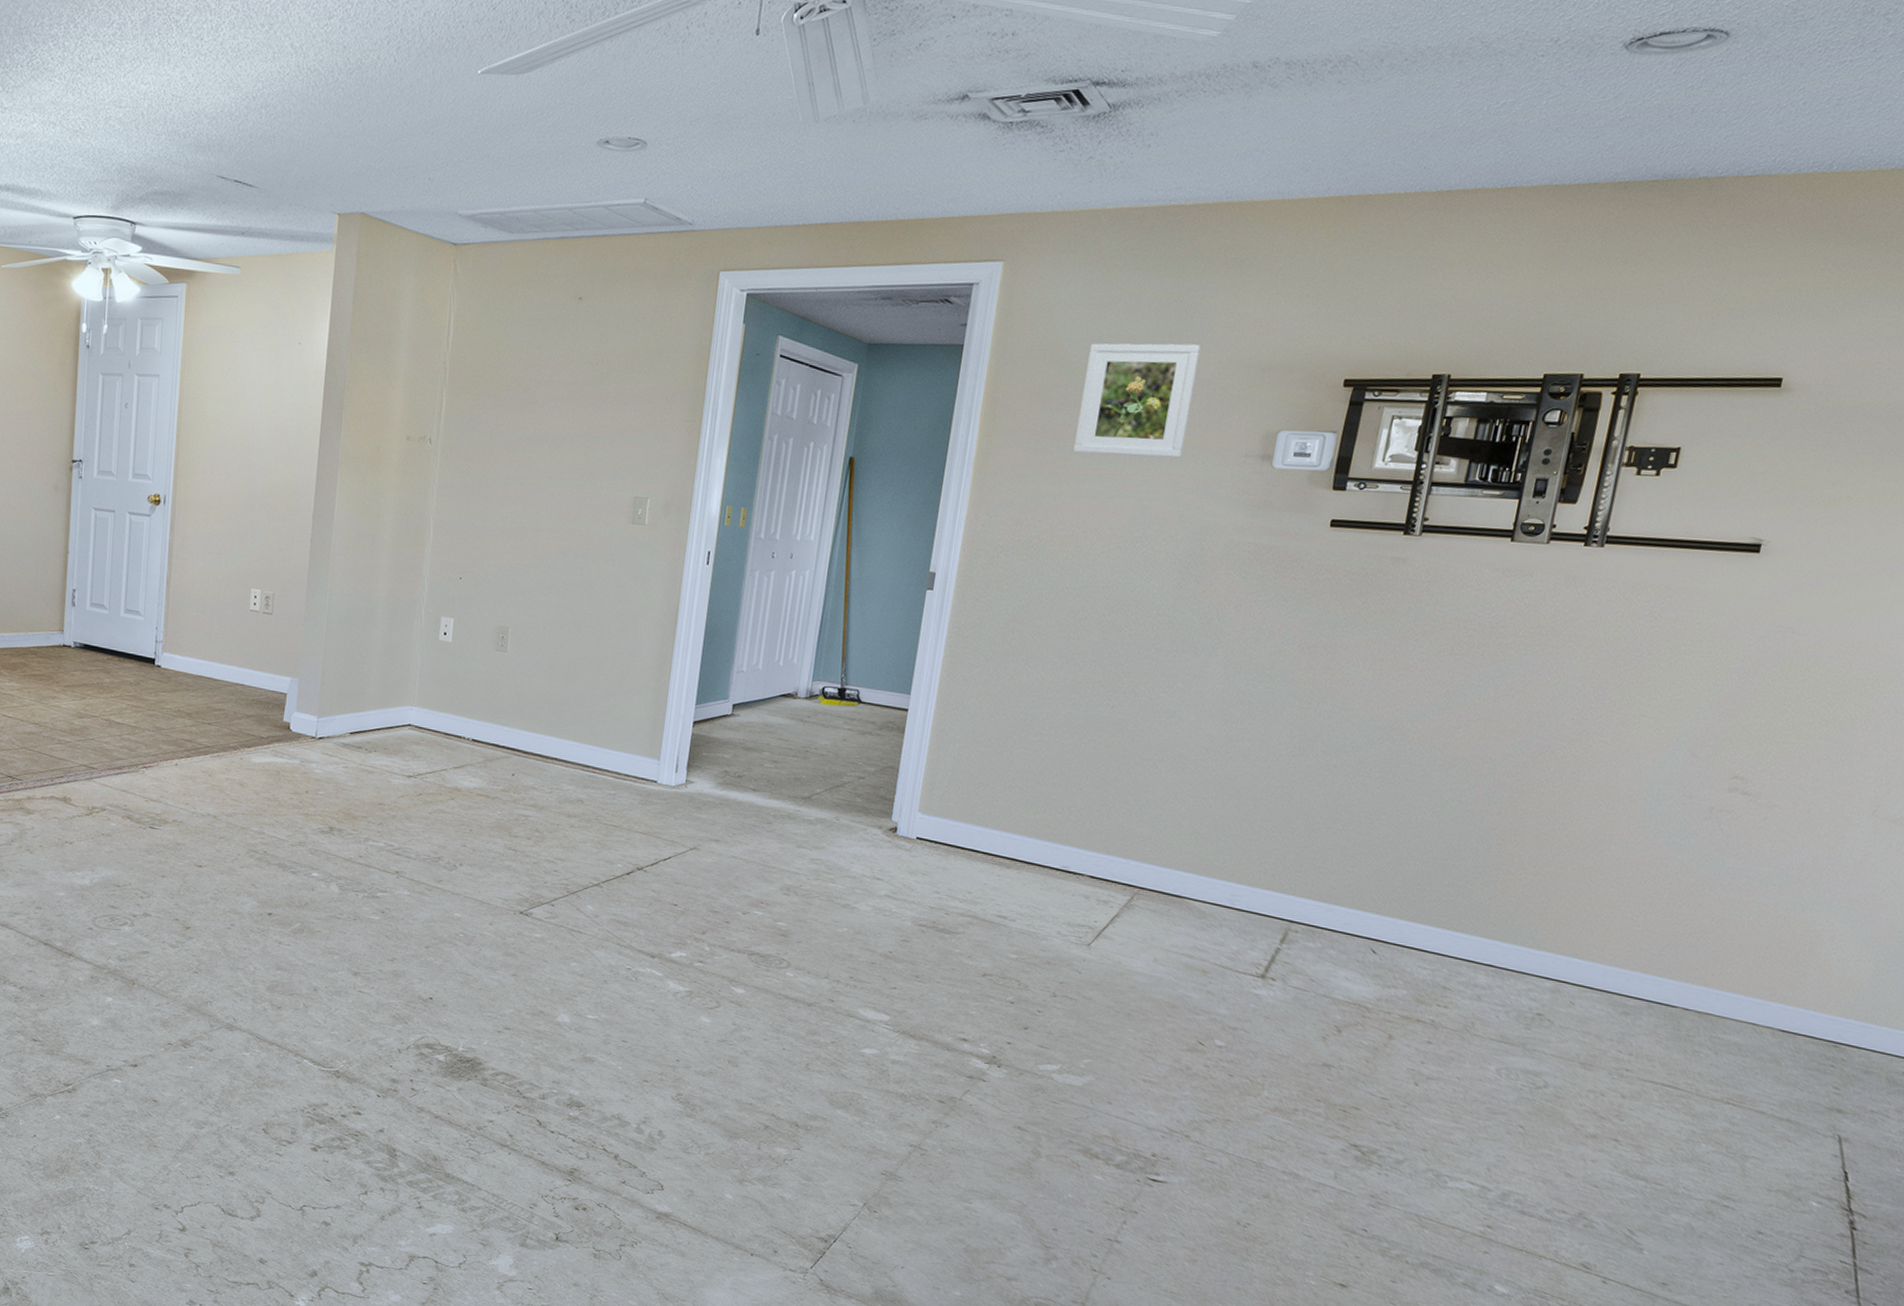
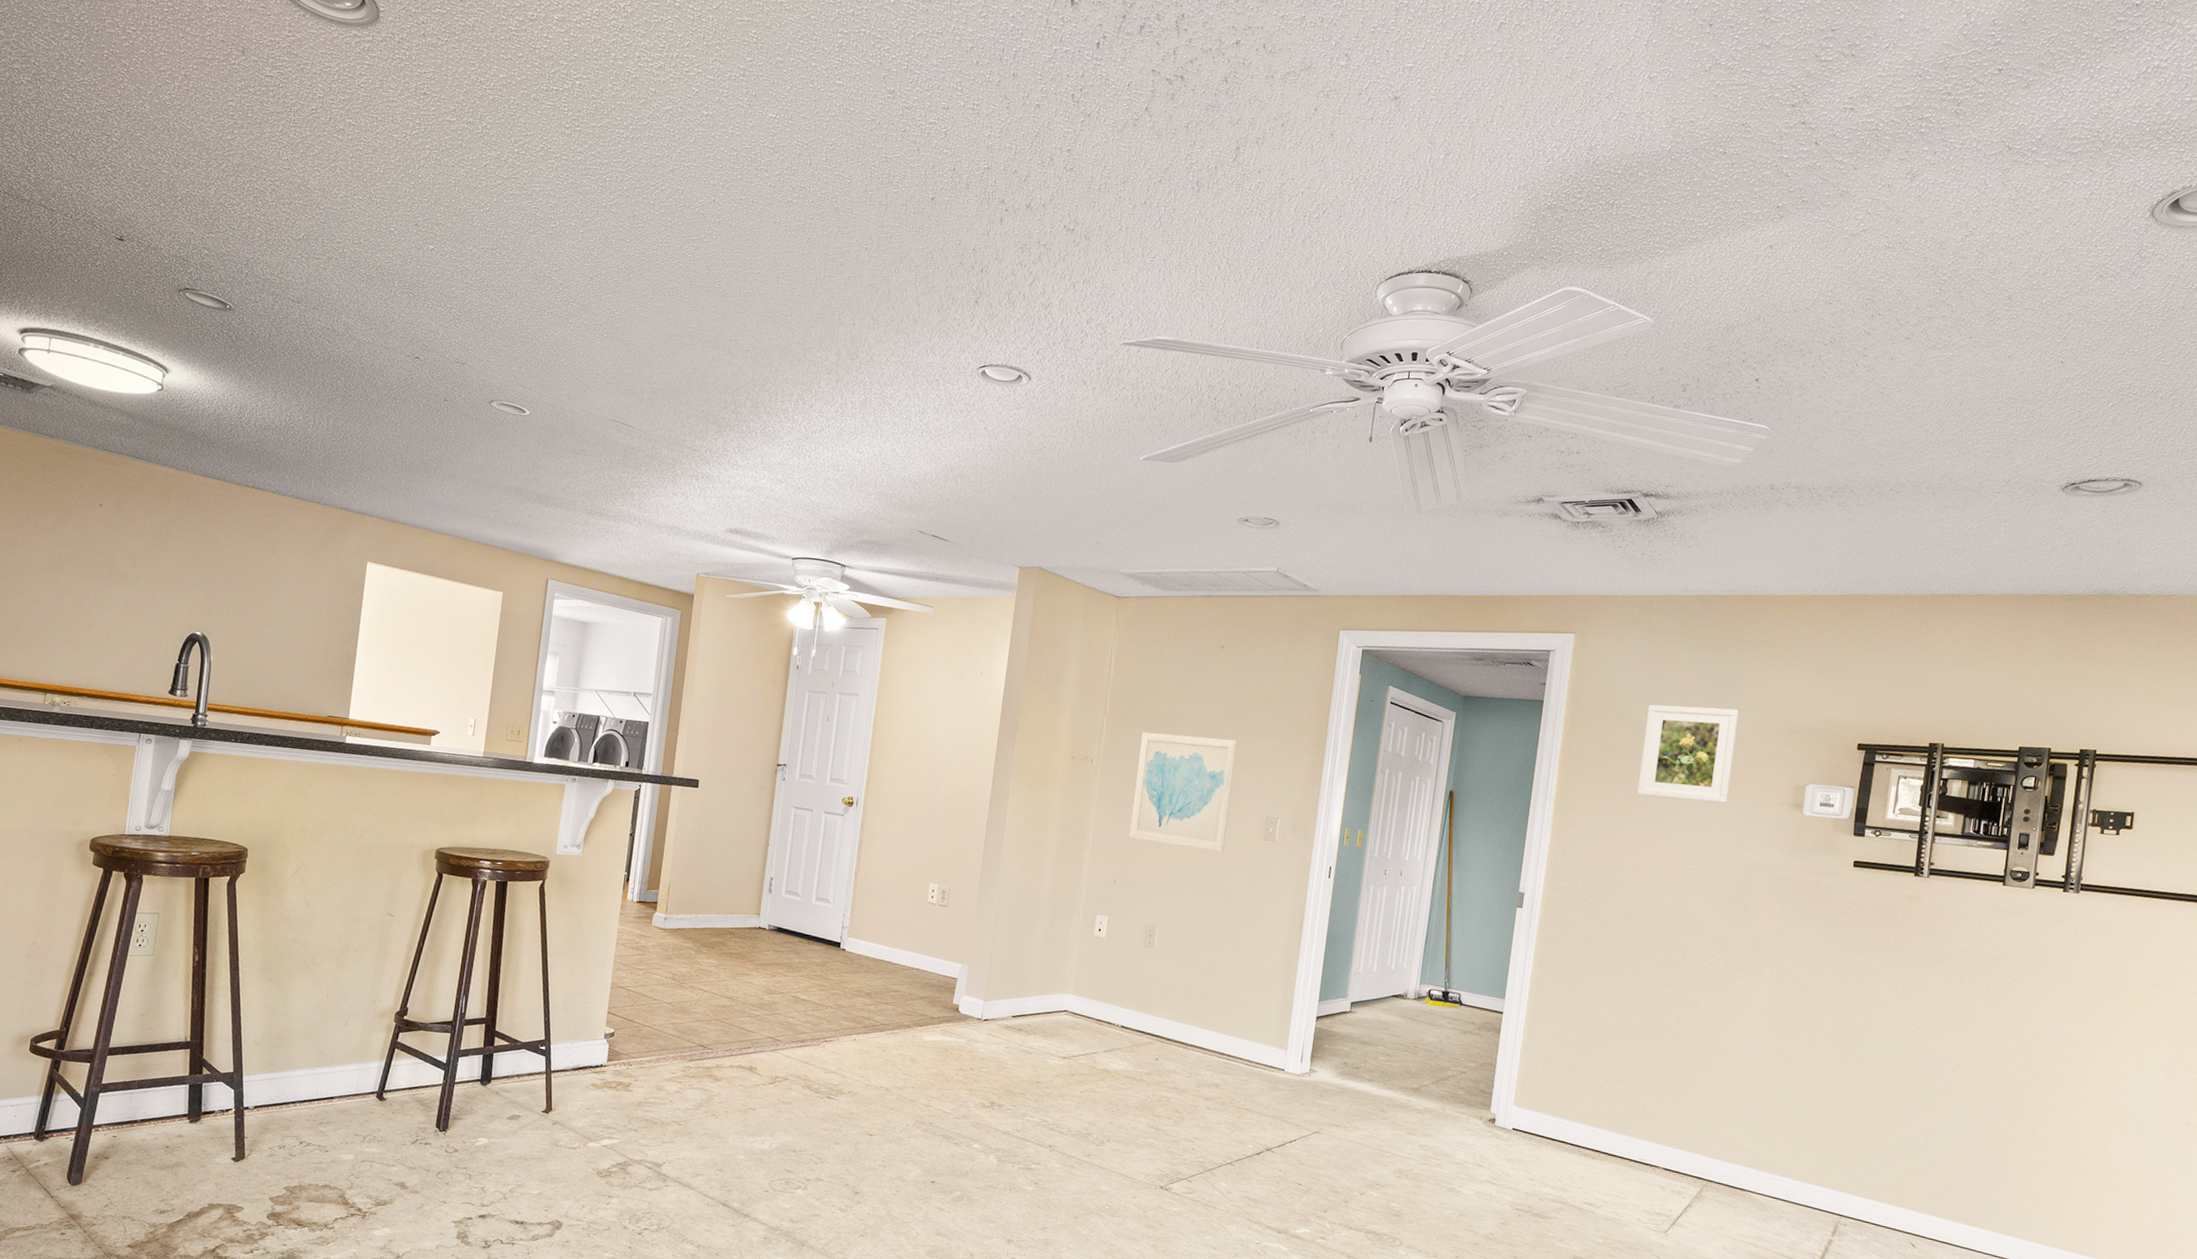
wall art: none [476,403,600,539] -> present [1129,732,1238,852]

